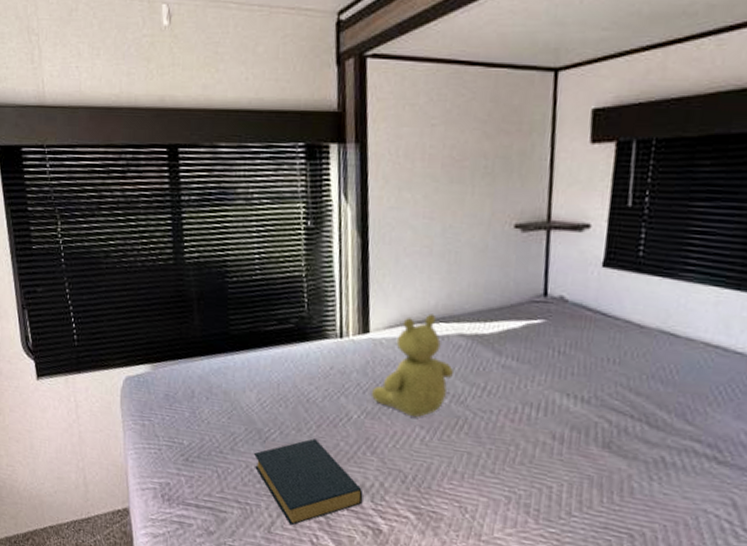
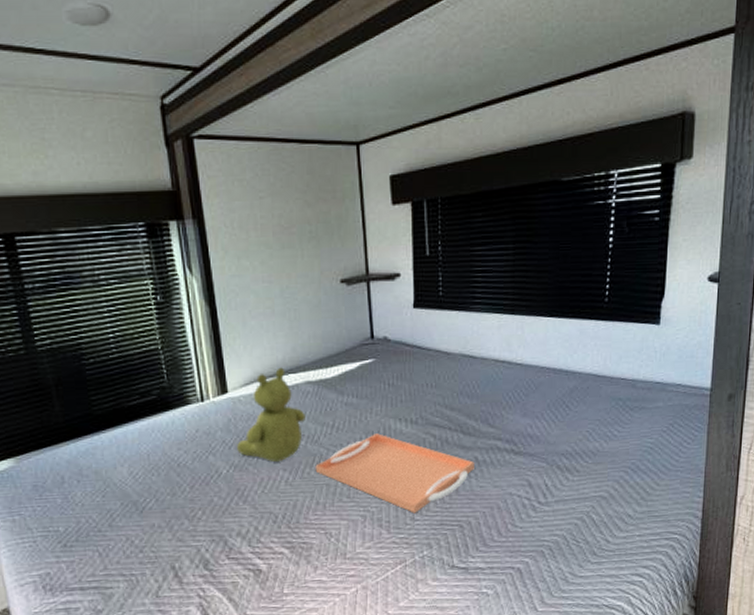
hardback book: present [253,438,364,526] -> none [132,499,241,585]
serving tray: none [457,406,660,508] -> present [315,433,474,513]

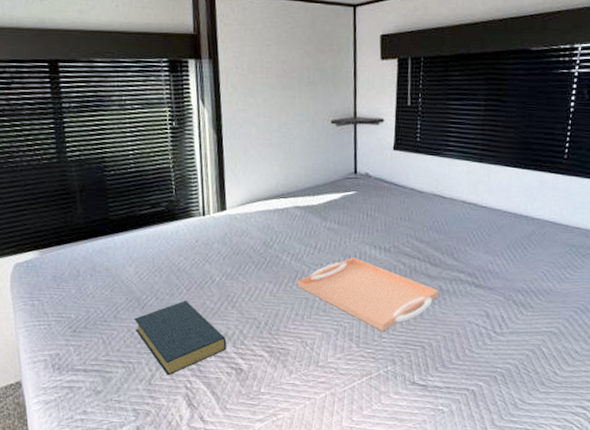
hardback book: none [132,499,241,585] -> present [133,301,227,376]
stuffed bear: present [237,367,305,463] -> none [230,192,292,275]

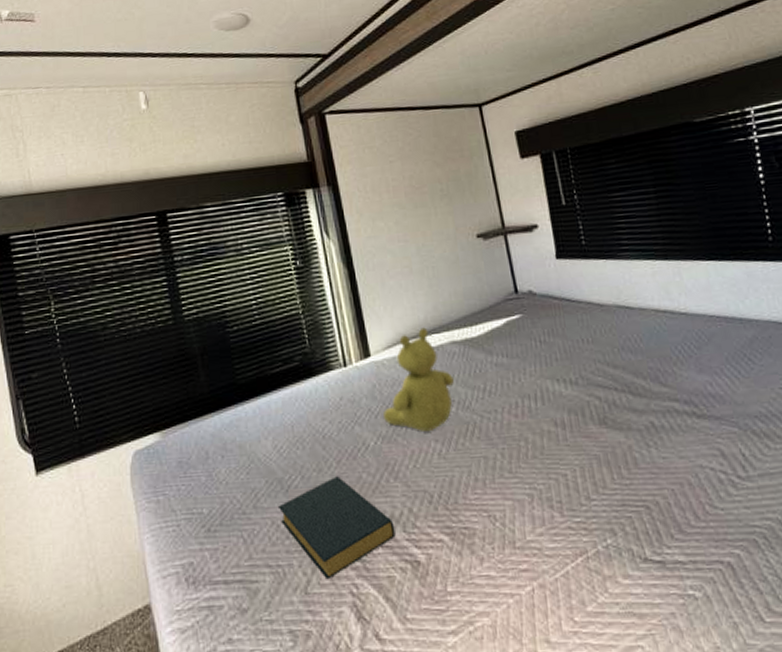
stuffed bear: none [230,192,292,275] -> present [383,327,454,432]
serving tray: present [297,257,439,332] -> none [469,397,652,491]

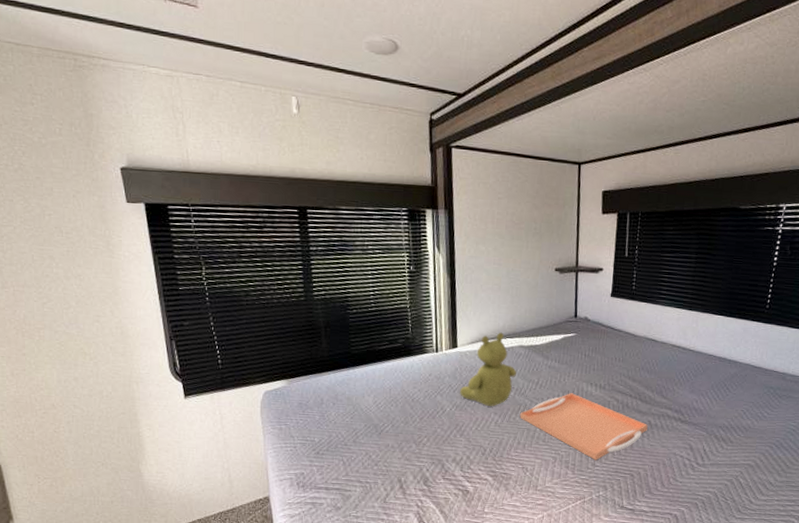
hardback book: present [277,476,396,580] -> none [371,428,455,495]
serving tray: none [469,397,652,491] -> present [520,393,648,460]

